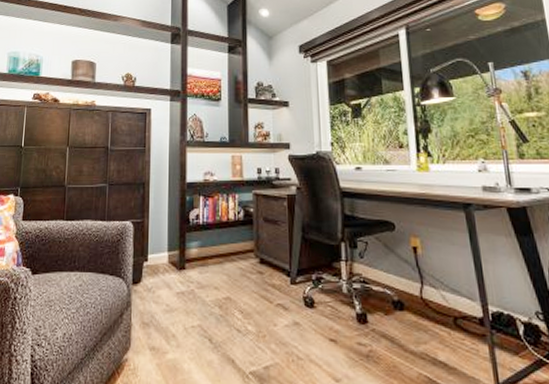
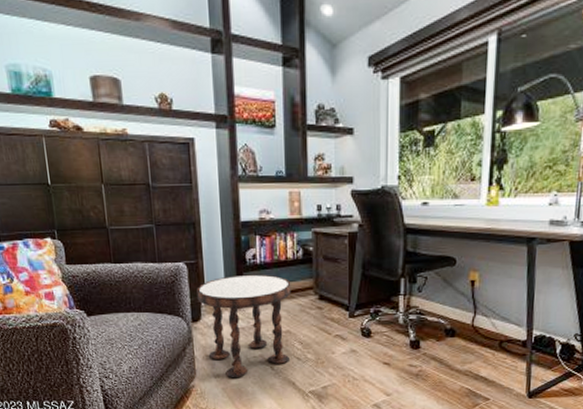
side table: none [140,234,232,352] -> present [197,274,291,378]

